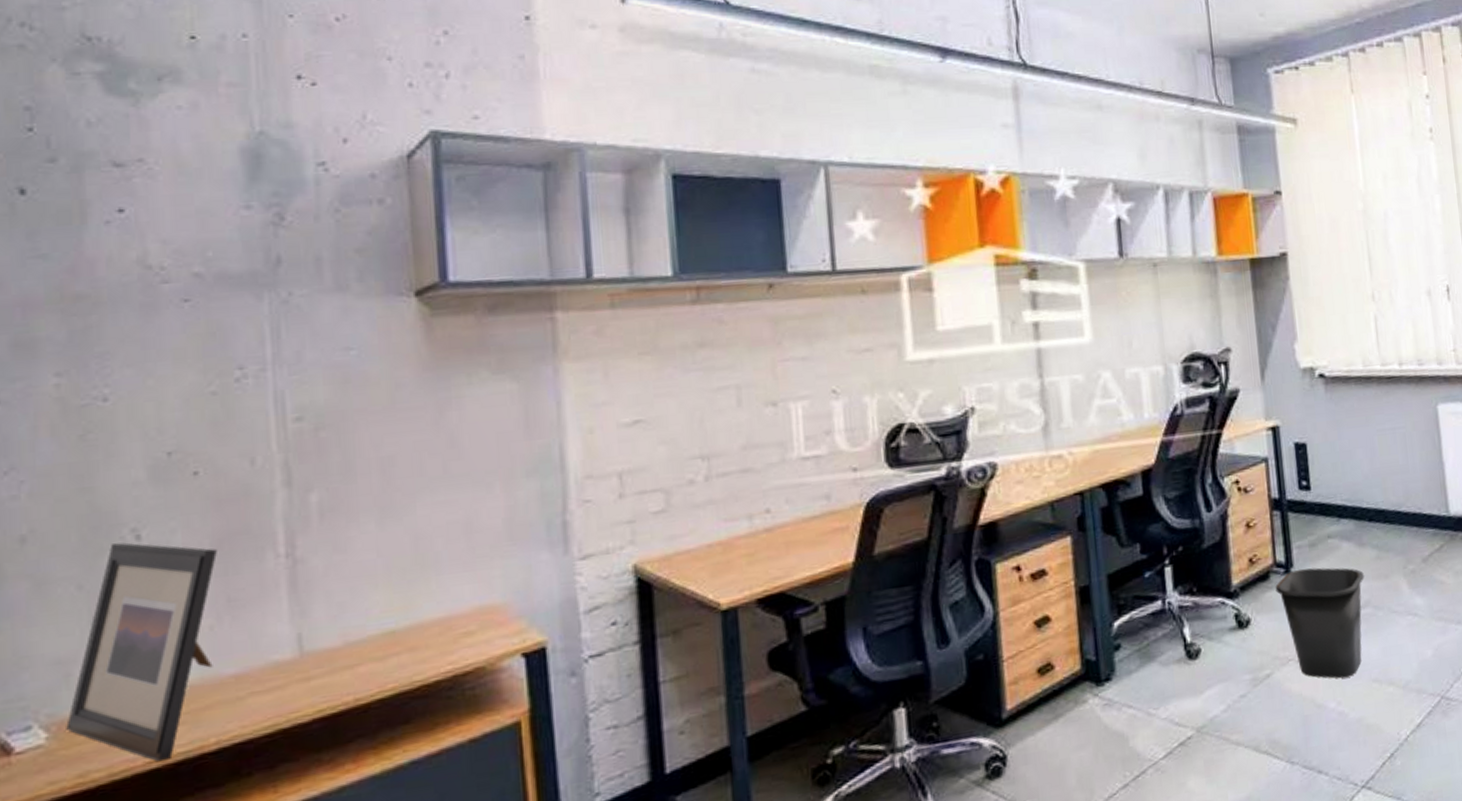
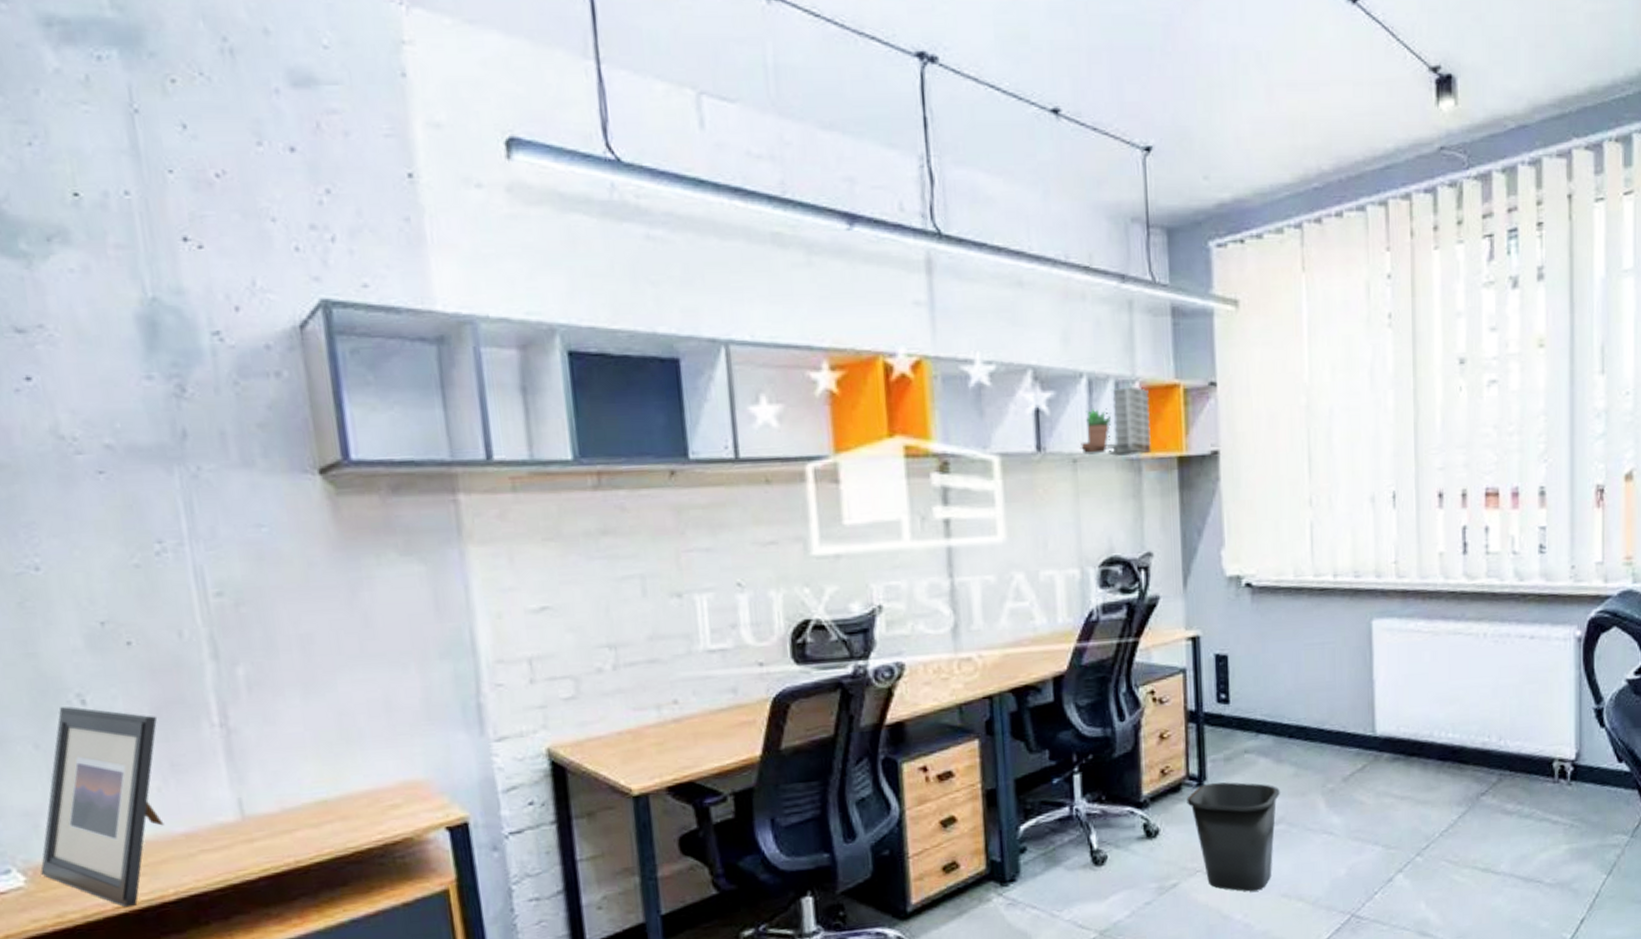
succulent plant: none [1160,217,1188,259] -> present [1081,409,1112,455]
file organizer: none [1181,196,1225,261] -> present [1104,386,1151,457]

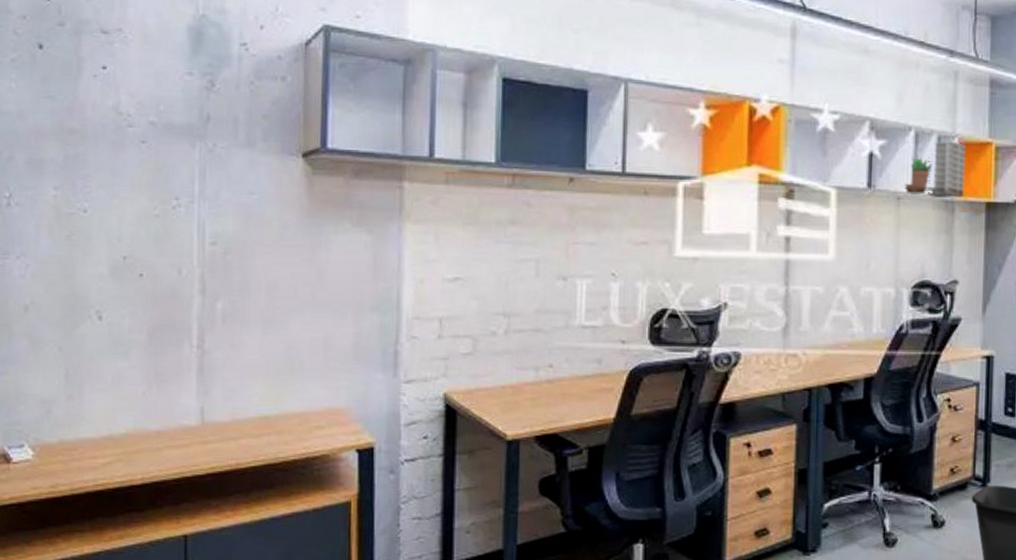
picture frame: present [40,706,165,908] -> none [45,320,152,486]

